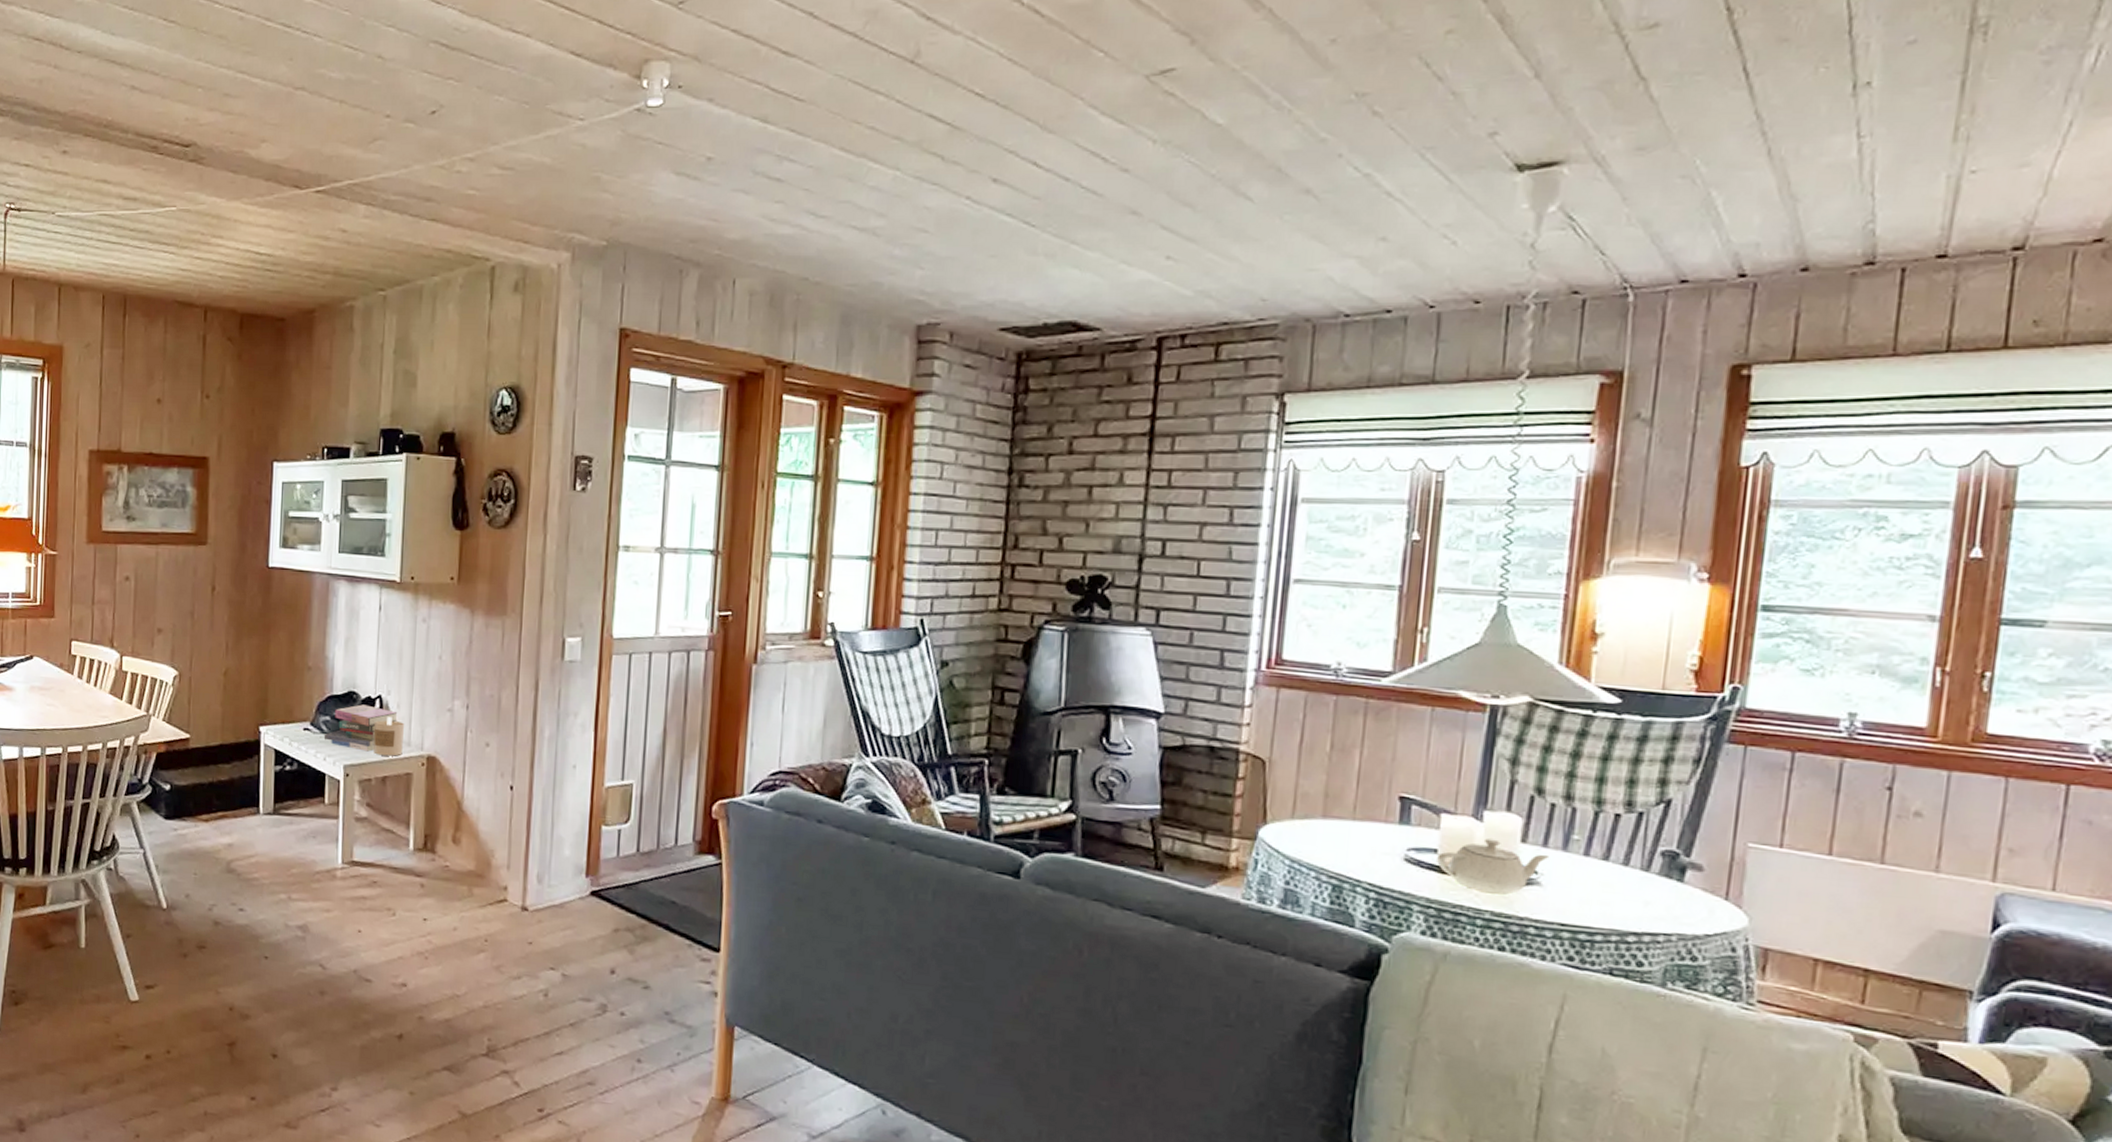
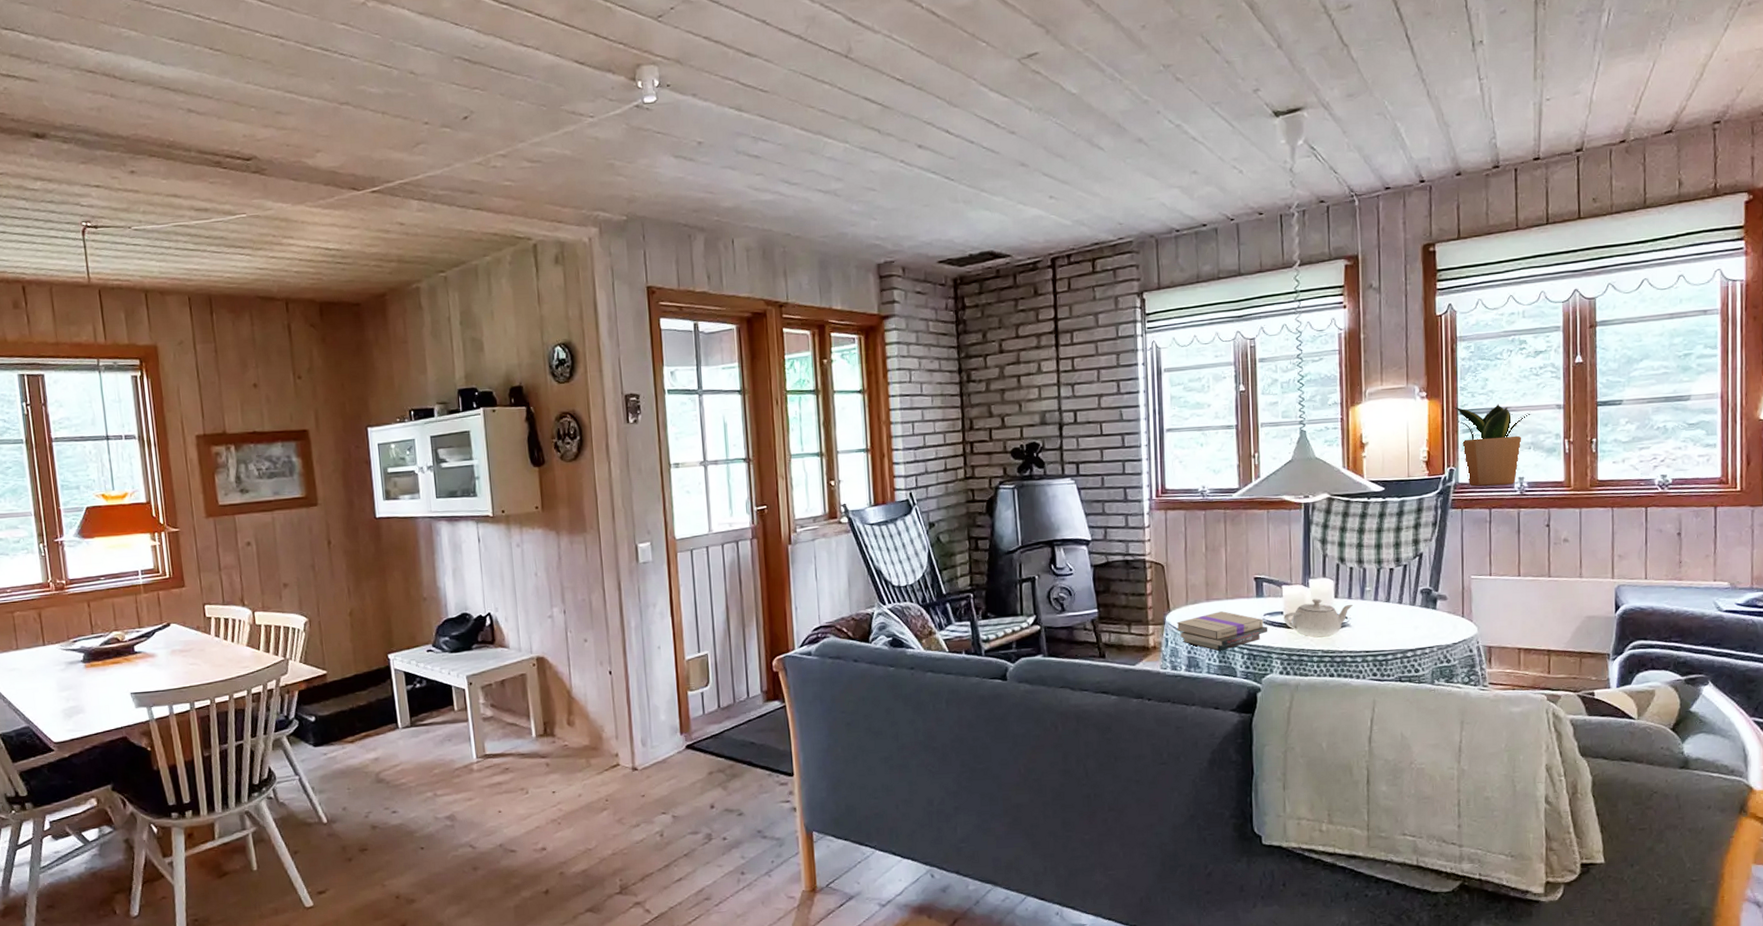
books: present [324,704,398,752] -> none [445,622,507,662]
candle: present [373,717,405,757] -> none [487,630,515,663]
books: none [1272,834,1412,889] -> present [1176,611,1268,652]
potted plant: none [1749,599,1883,722] -> present [1453,404,1532,487]

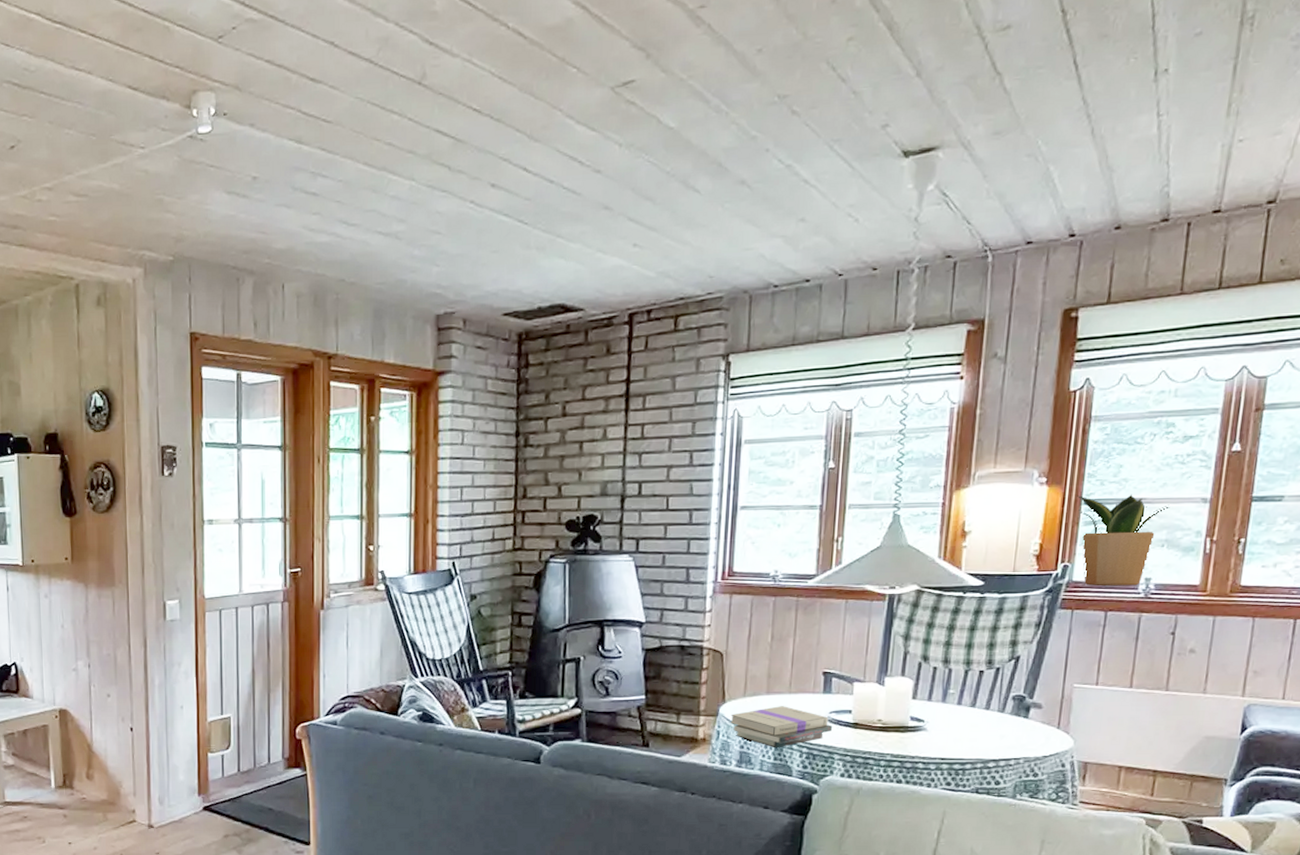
teapot: present [1284,598,1353,638] -> none [851,698,932,741]

